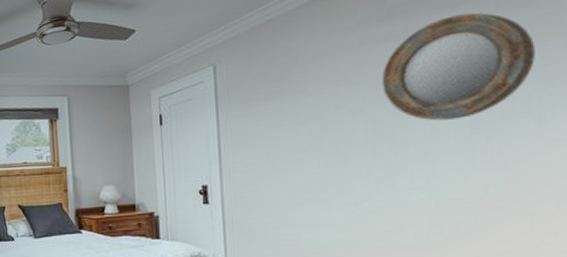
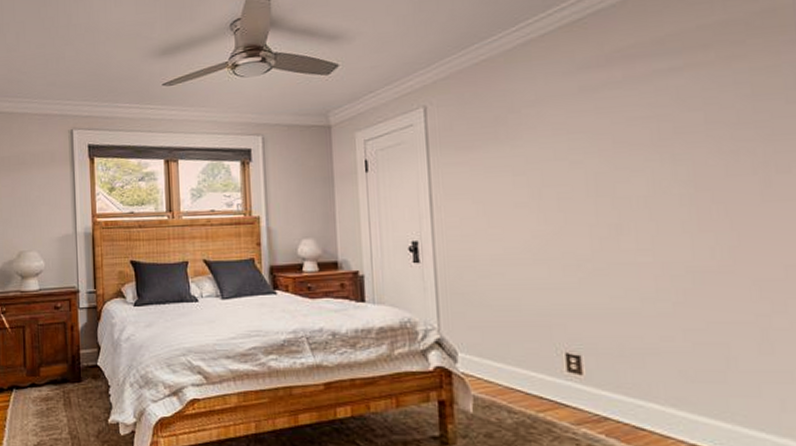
home mirror: present [381,13,535,121] -> none [602,62,757,176]

